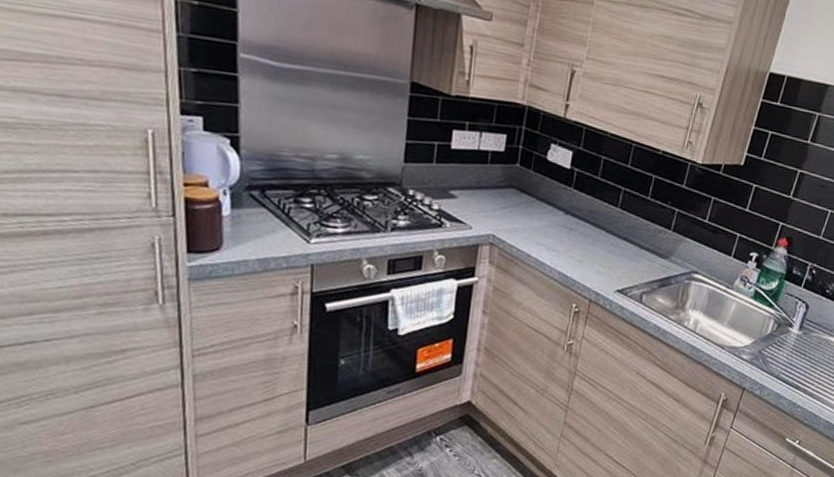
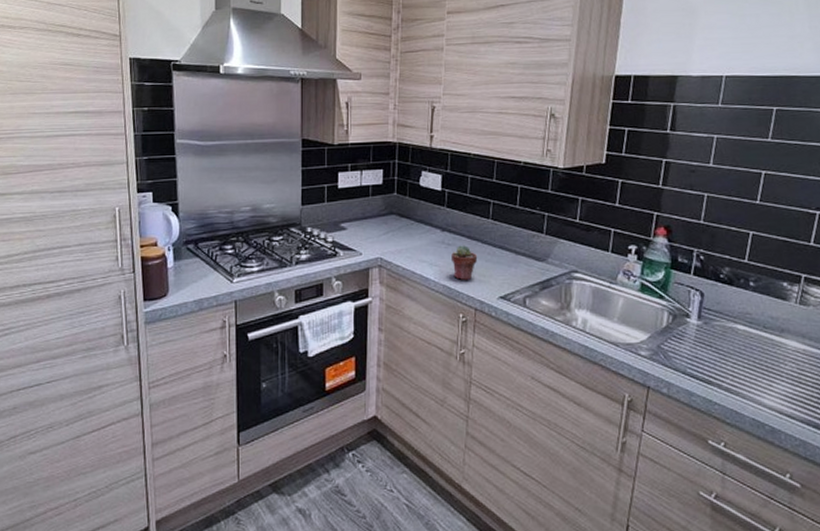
potted succulent: none [571,231,600,271] -> present [451,245,478,281]

